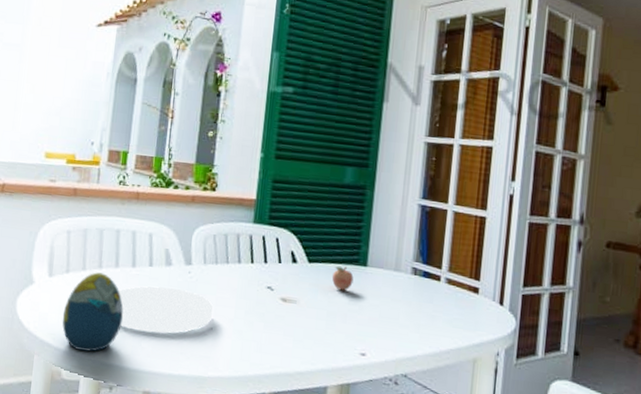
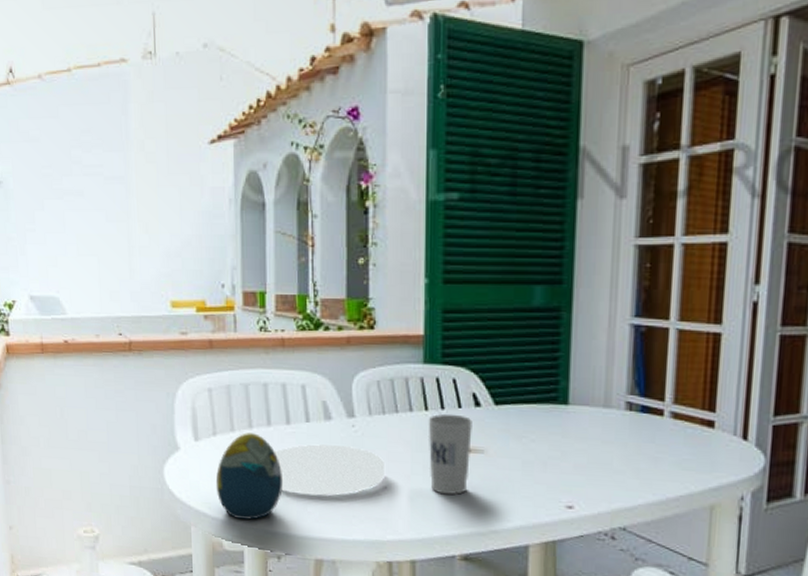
cup: none [249,267,289,338] -> present [428,413,472,495]
fruit: present [331,266,354,291] -> none [525,406,552,436]

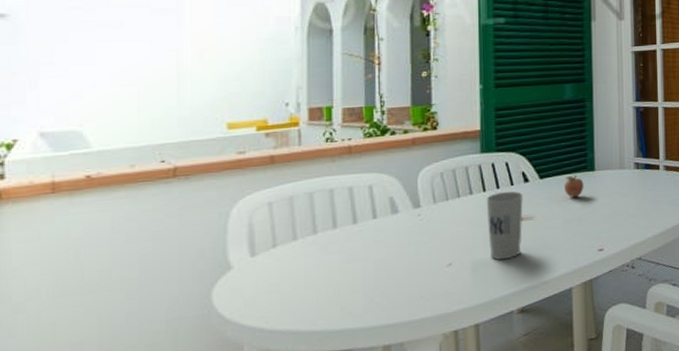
decorative egg: present [215,433,283,520] -> none [274,238,349,326]
plate: present [275,444,386,496] -> none [341,233,450,288]
fruit: none [525,406,552,436] -> present [563,175,584,198]

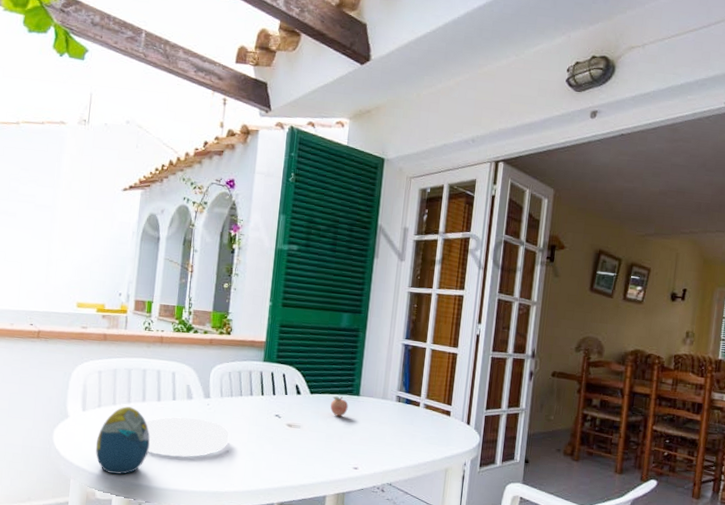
decorative egg: none [274,238,349,326] -> present [95,406,150,475]
plate: none [341,233,450,288] -> present [146,417,229,457]
cup: present [486,191,523,260] -> none [260,398,294,458]

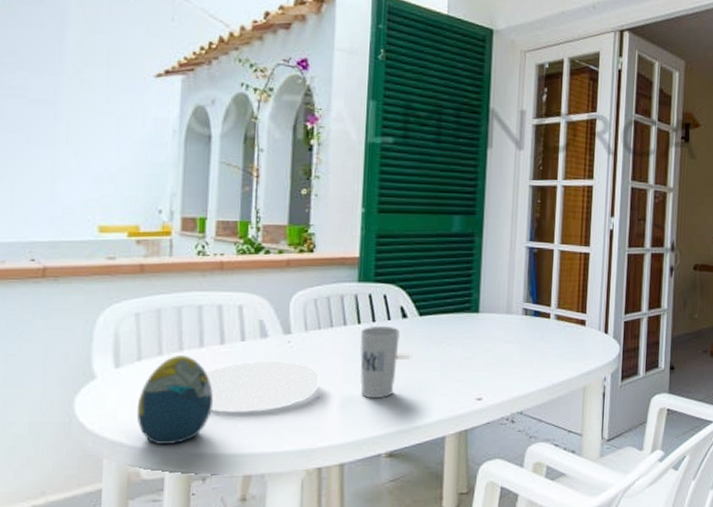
cup: none [260,398,294,458] -> present [359,325,400,399]
fruit: present [330,396,348,417] -> none [444,315,466,340]

